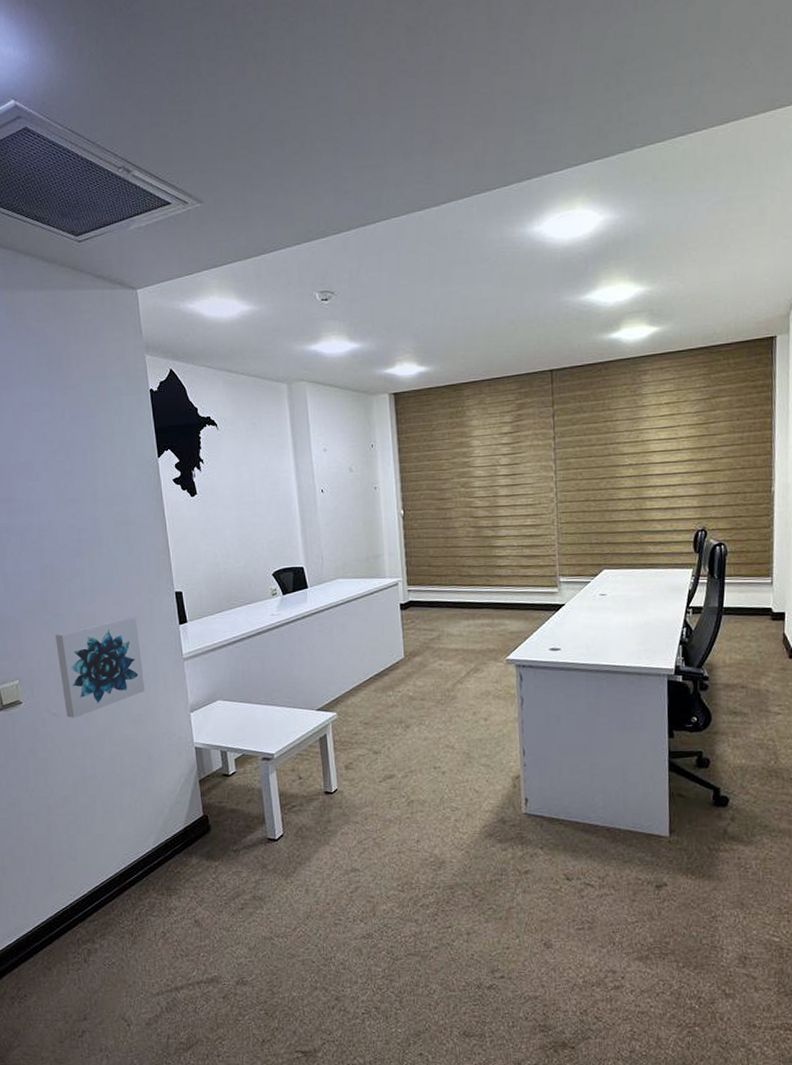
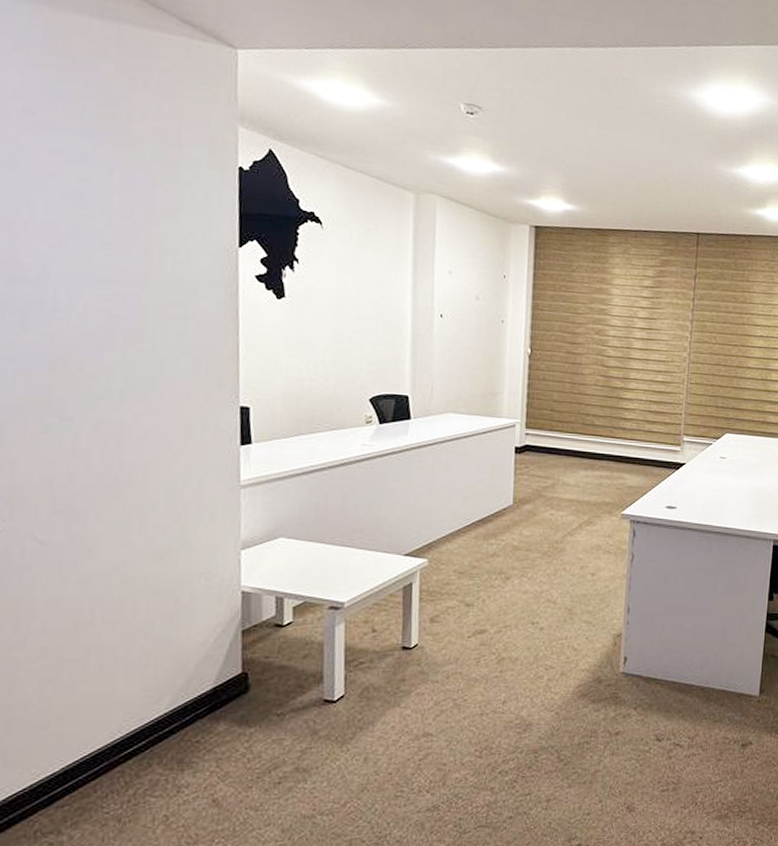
wall art: present [55,616,146,718] -> none [57,429,183,548]

